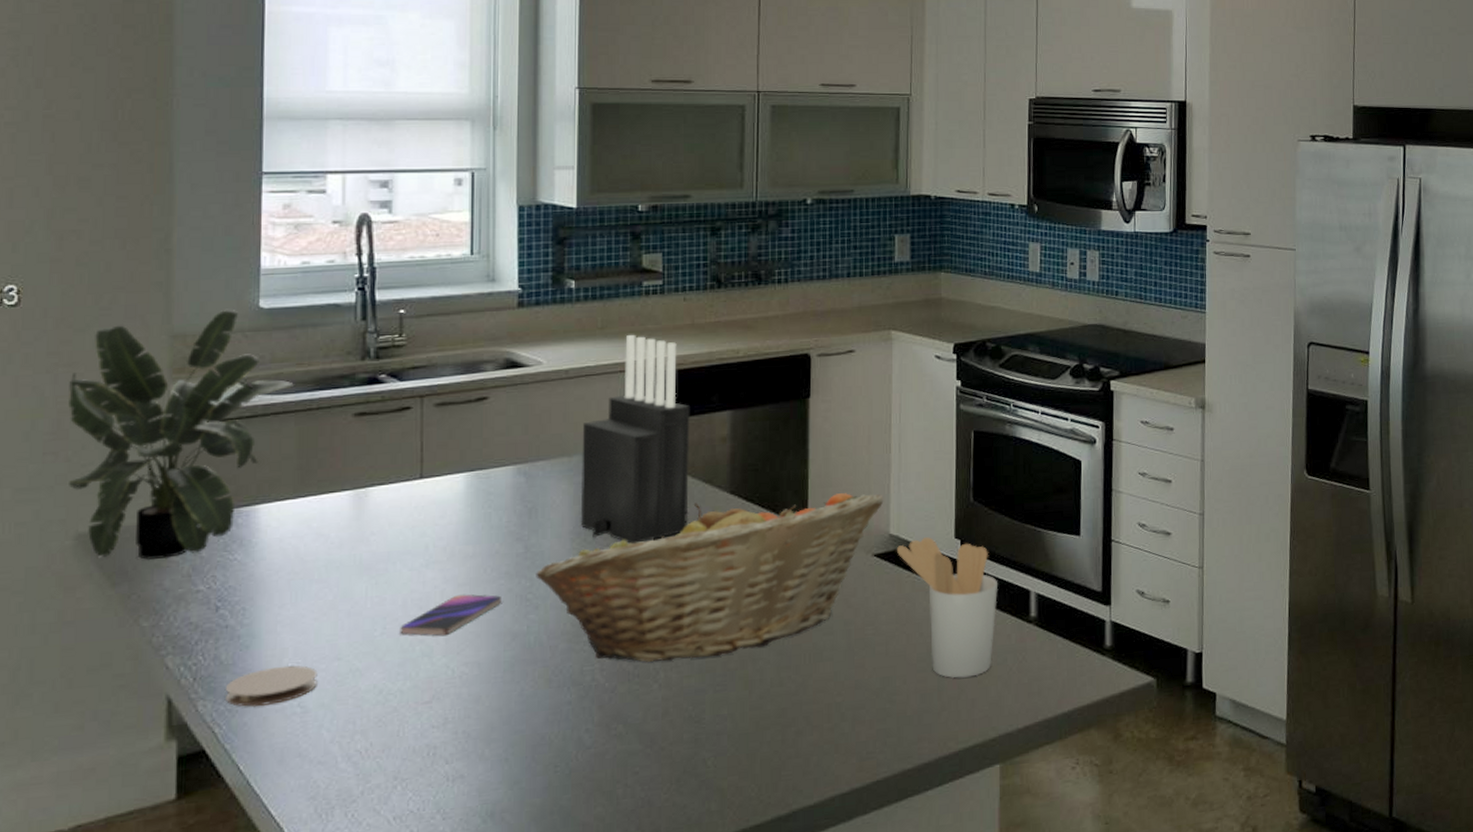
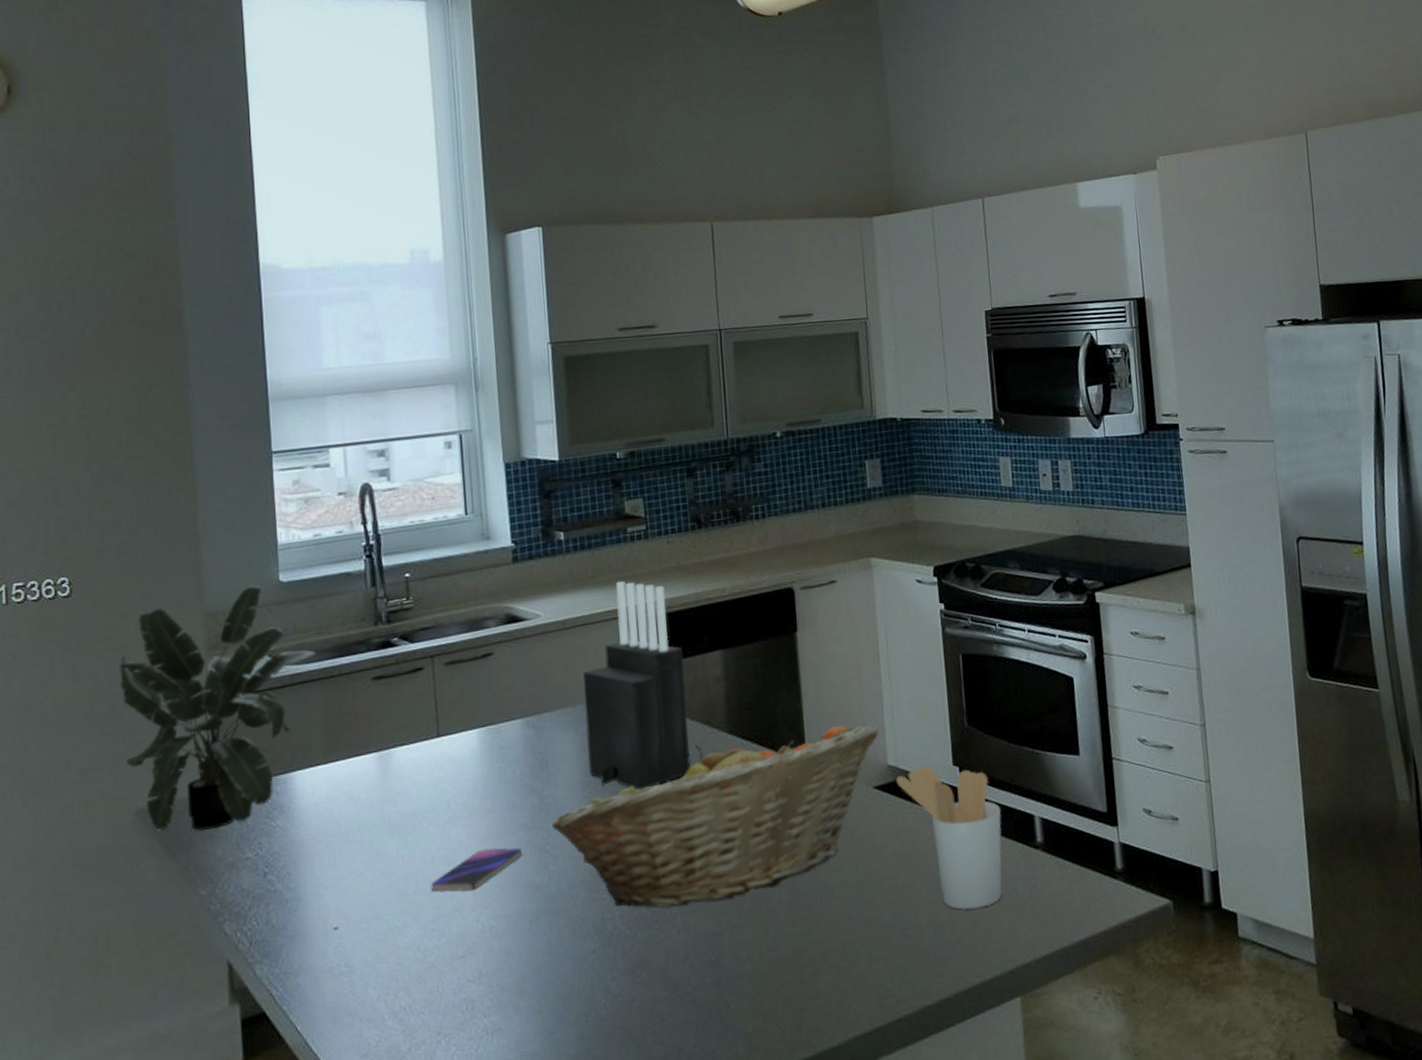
coaster: present [226,665,318,707] -> none [279,926,361,969]

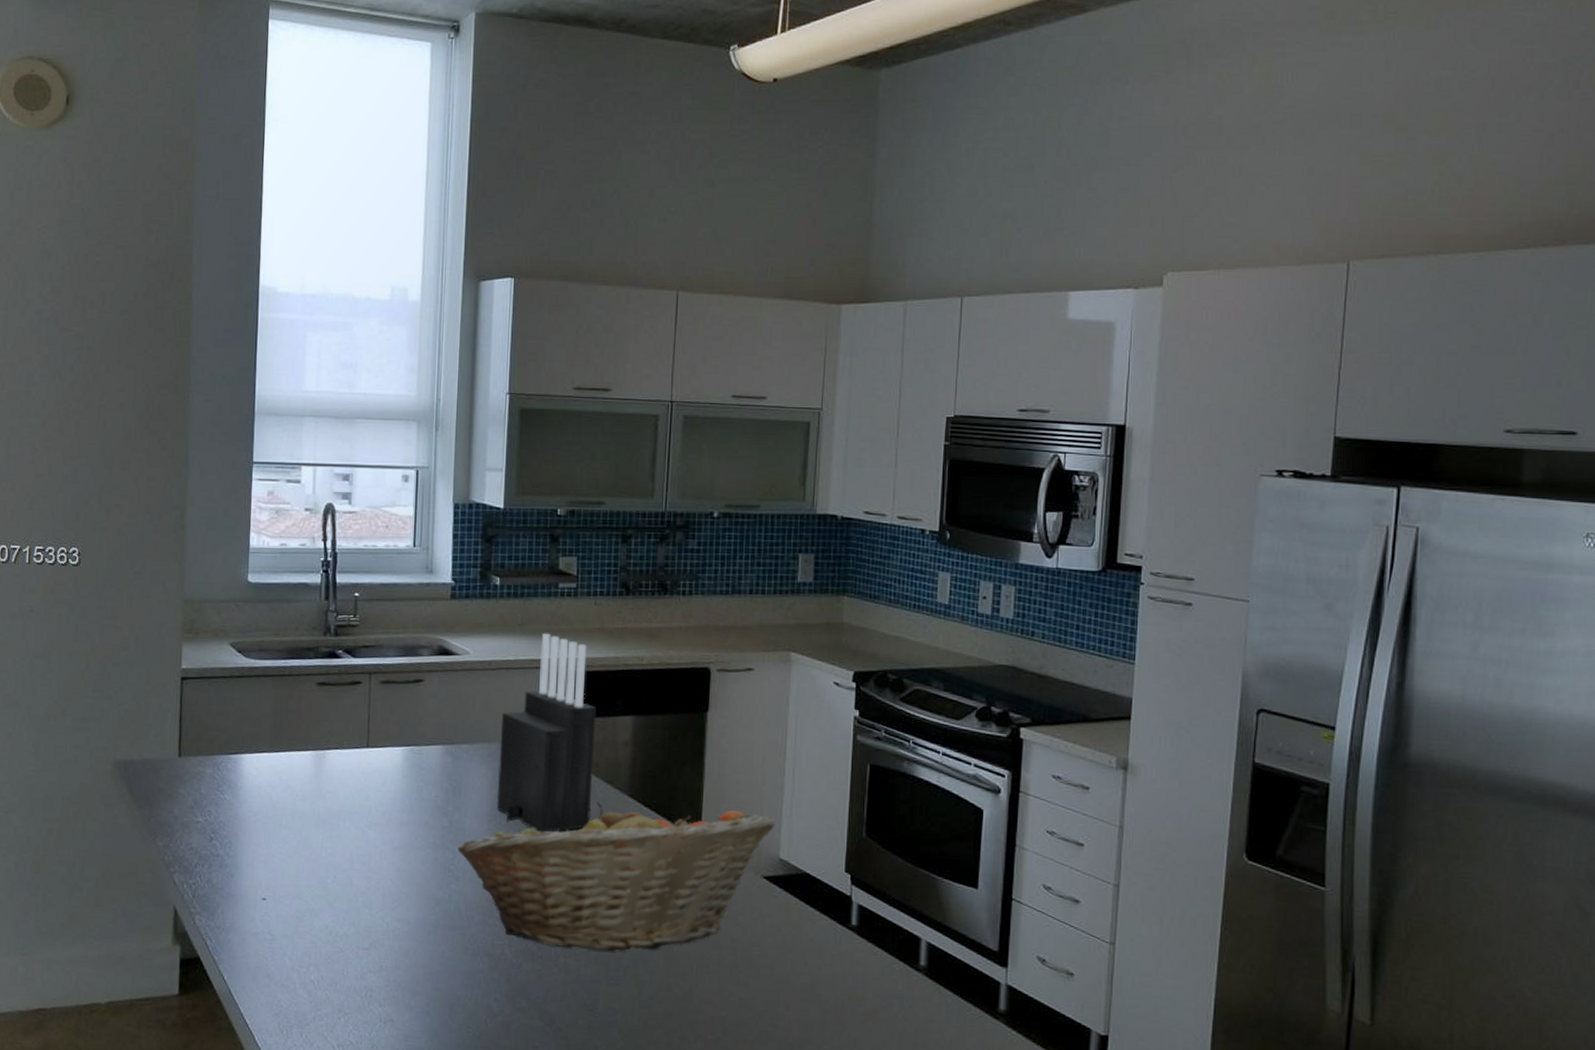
potted plant: present [120,585,317,832] -> none [109,580,273,791]
smartphone: present [431,847,522,891] -> none [347,856,428,891]
utensil holder: present [896,766,1002,910] -> none [786,866,888,1016]

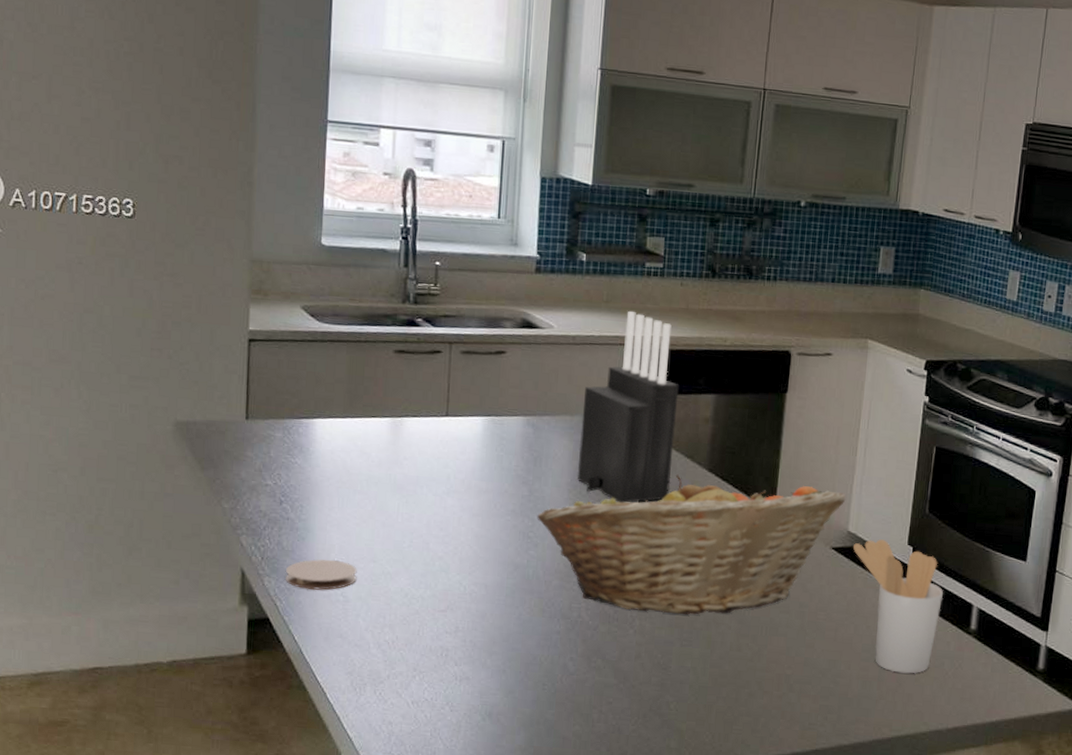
coaster: none [215,896,283,929] -> present [286,559,357,591]
utensil holder: none [786,866,888,1016] -> present [853,539,944,674]

